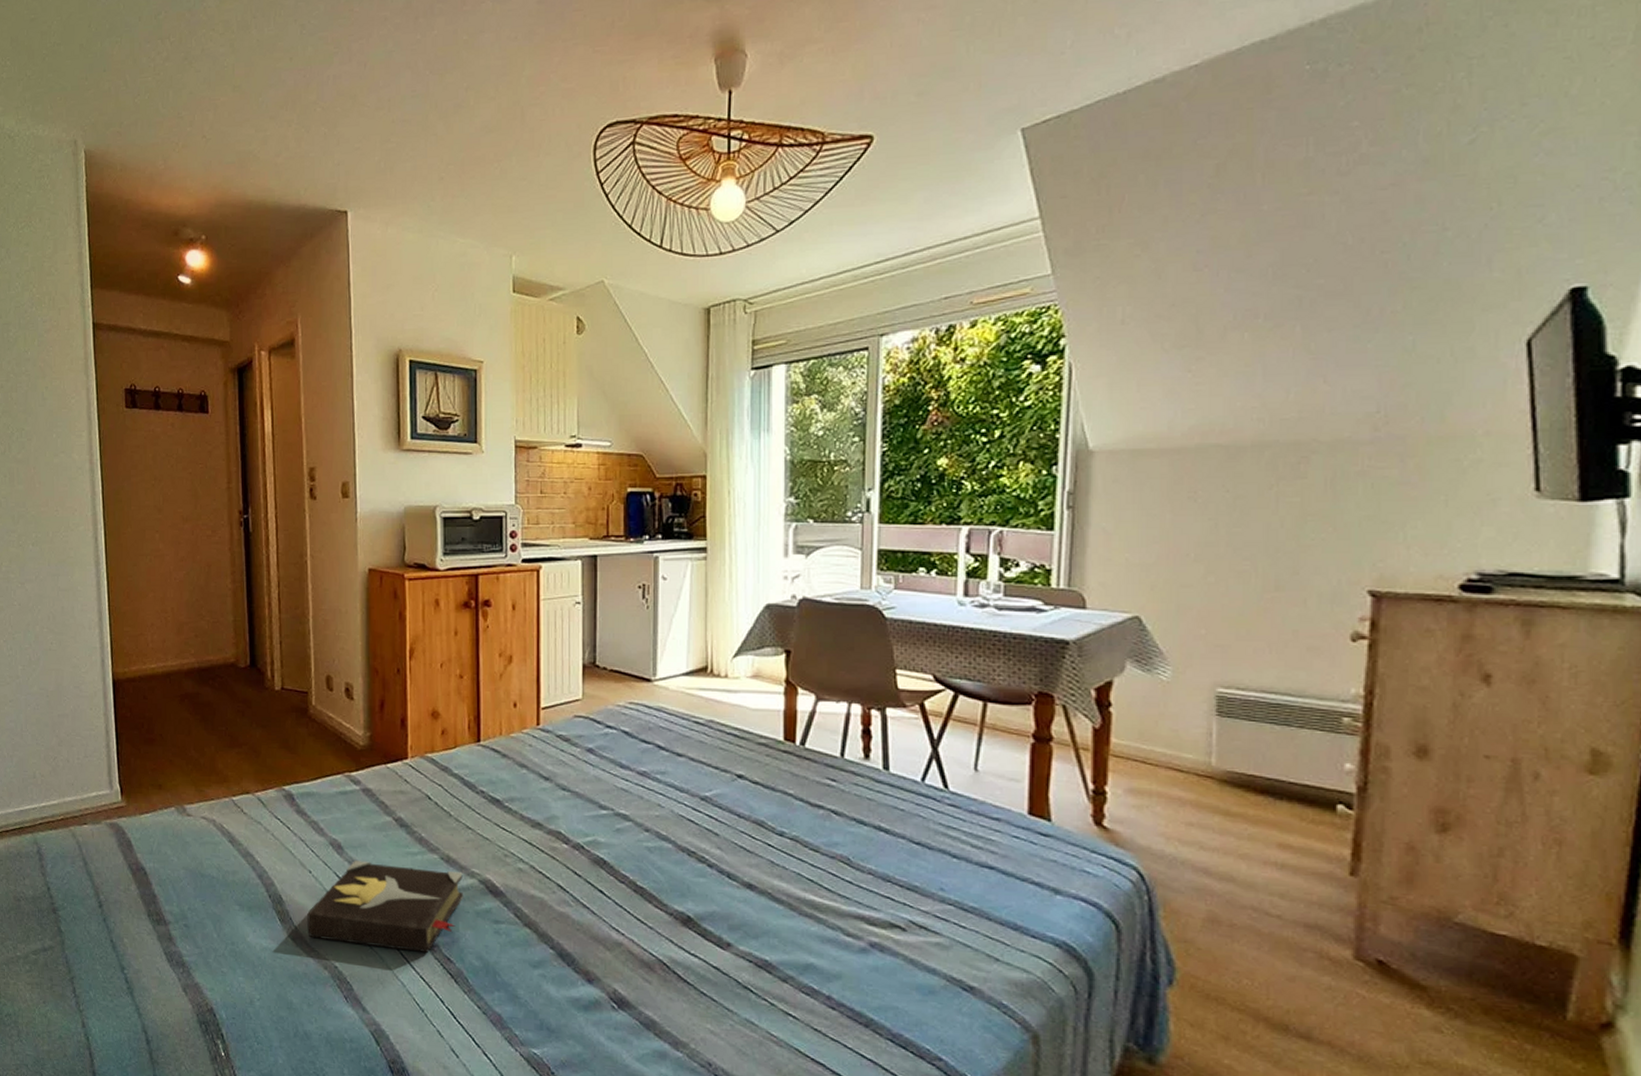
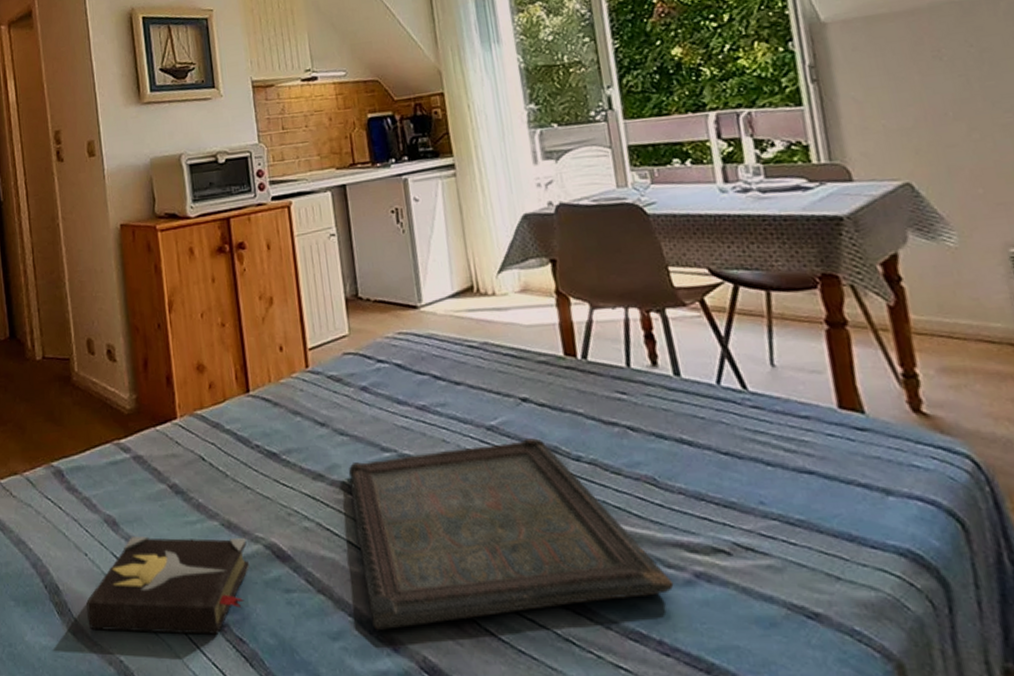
serving tray: none [565,811,850,964] -> present [348,438,674,630]

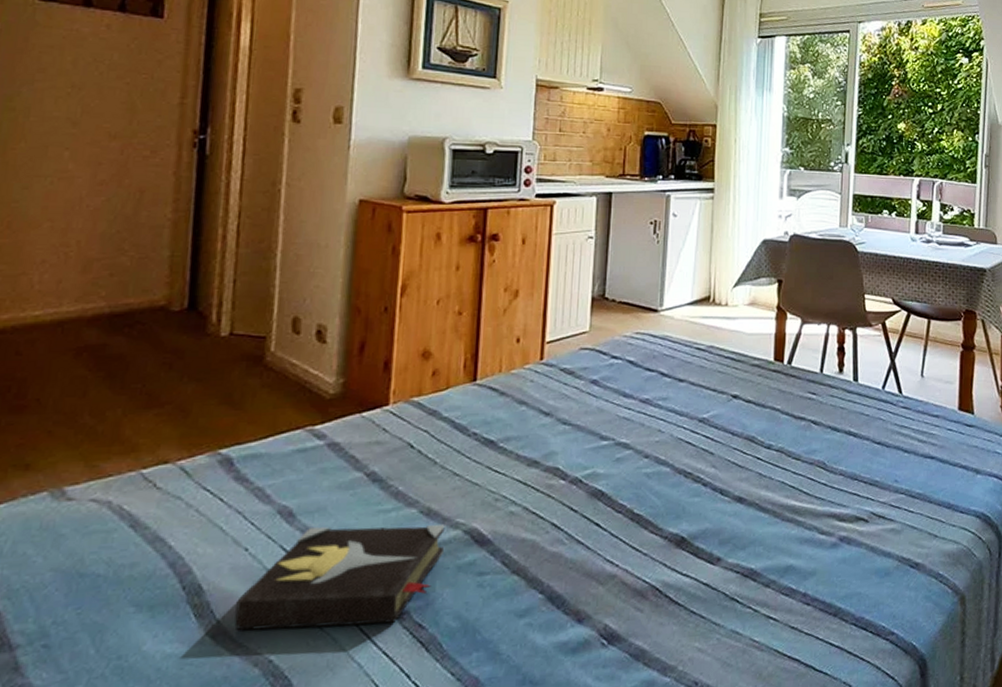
serving tray: present [348,438,674,630] -> none [561,429,823,604]

